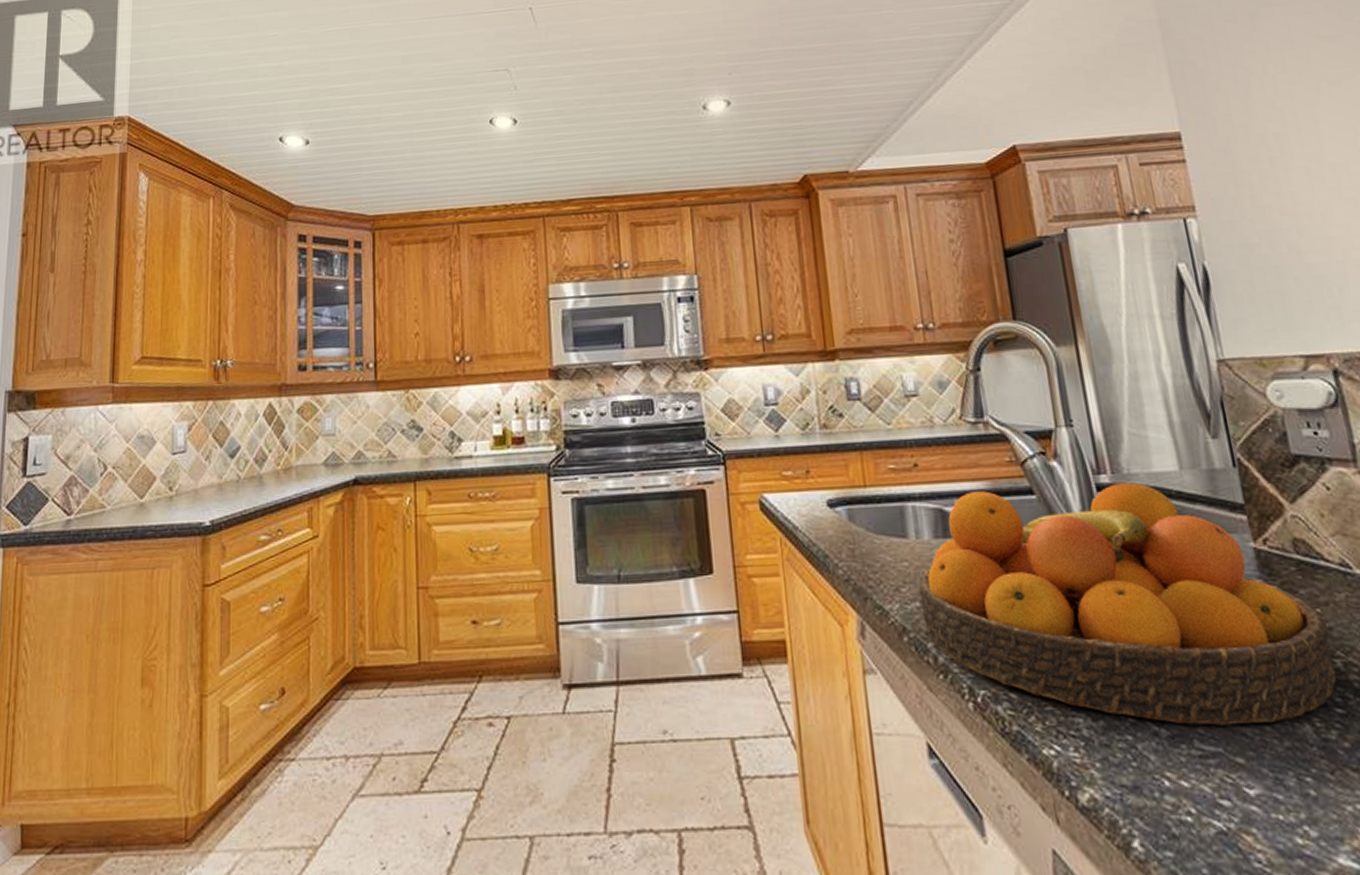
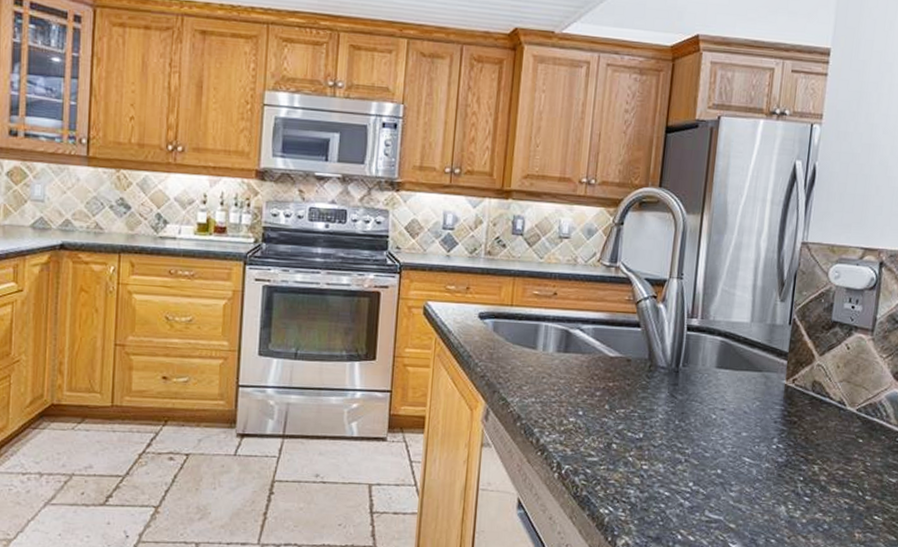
fruit bowl: present [918,483,1336,726] -> none [534,320,817,503]

